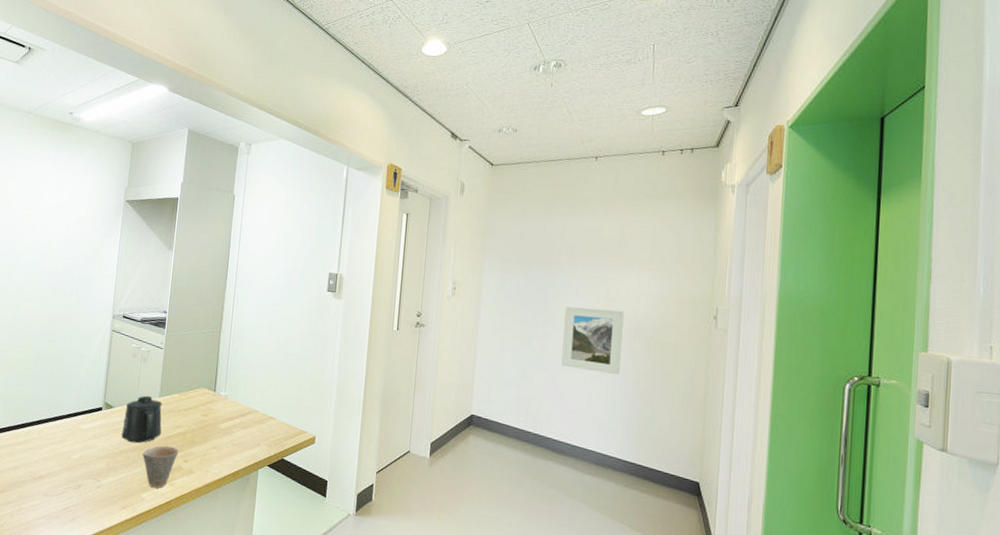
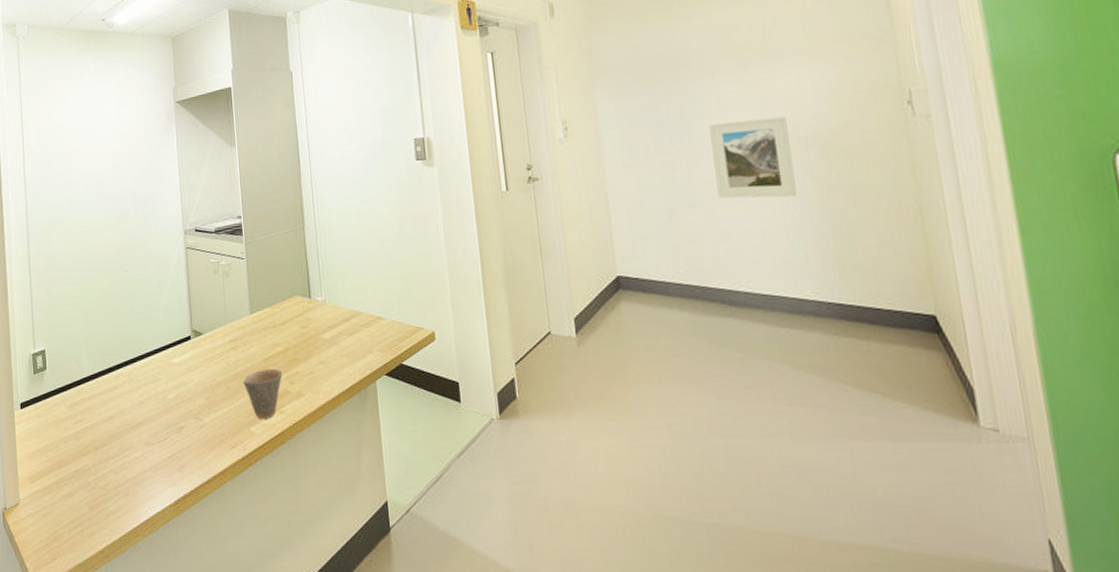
mug: present [121,395,163,444] -> none [215,314,260,371]

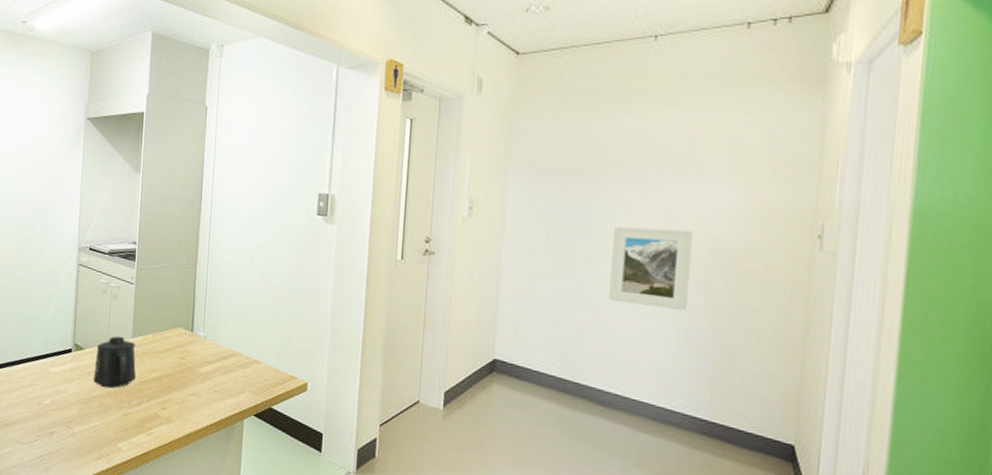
mug: none [215,314,260,371] -> present [93,336,137,389]
cup: present [243,368,283,419] -> none [116,391,156,438]

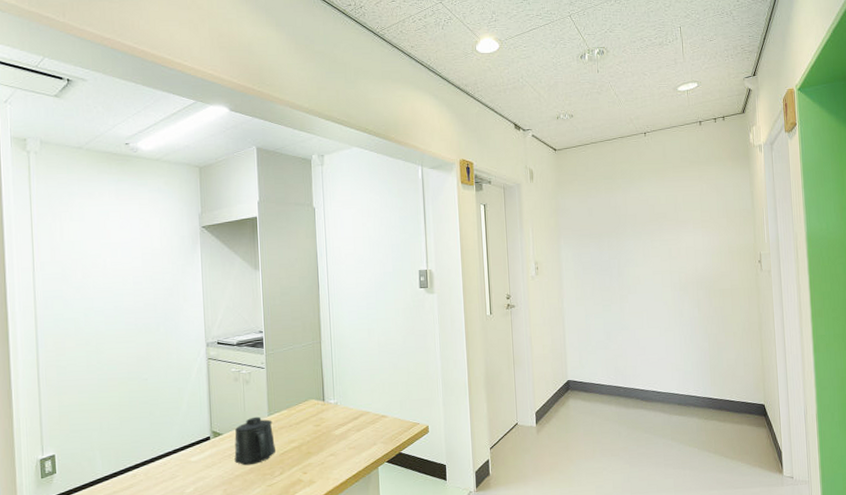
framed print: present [609,226,693,311] -> none [636,267,689,324]

